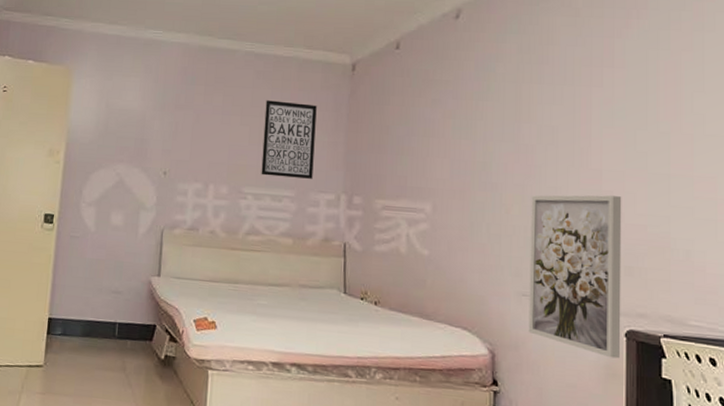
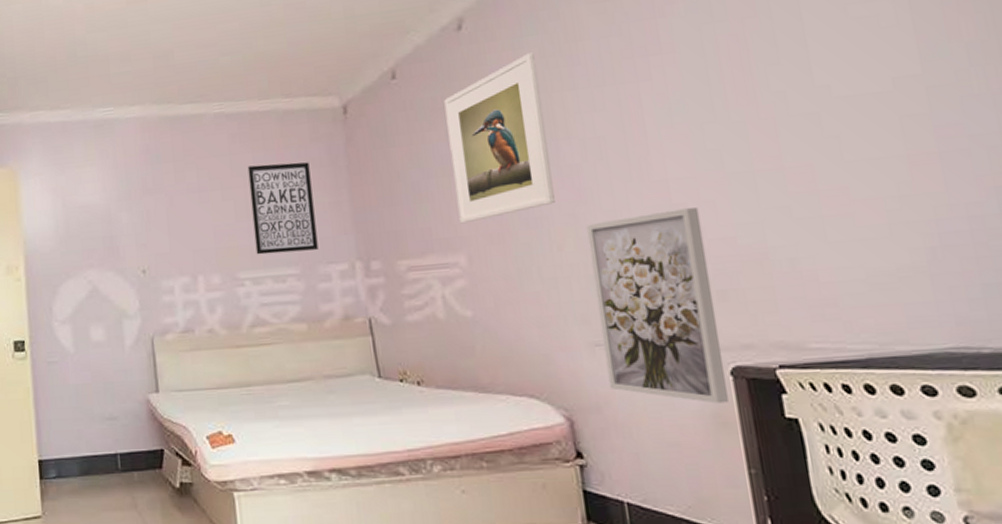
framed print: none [431,47,513,178] -> present [444,52,555,224]

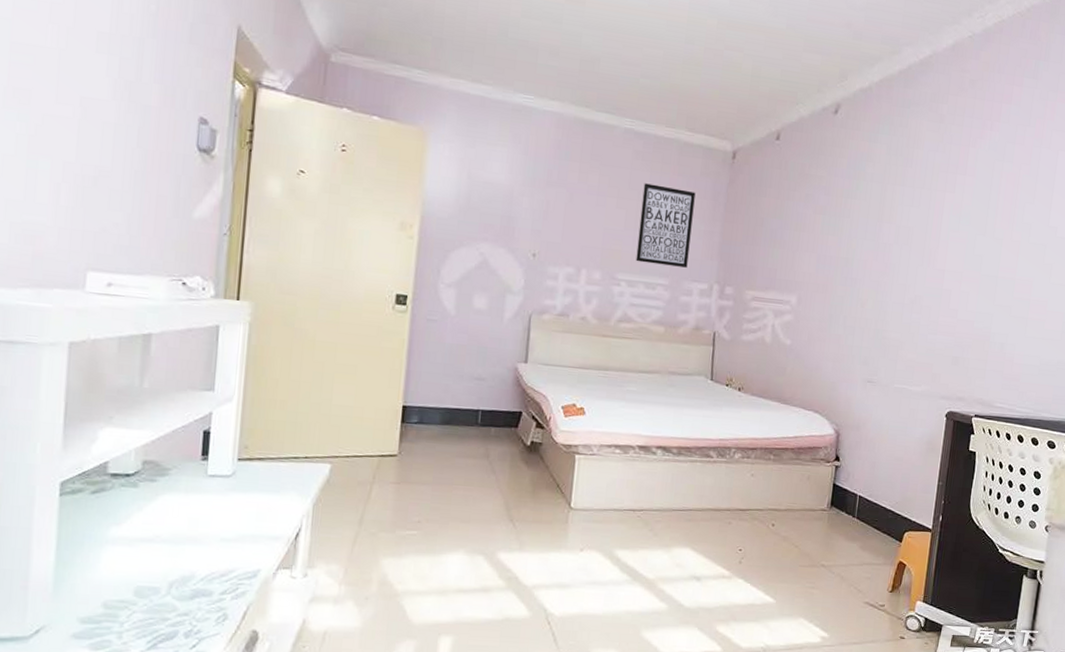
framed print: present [444,52,555,224] -> none [799,148,883,272]
wall art: present [586,207,730,404] -> none [869,291,958,436]

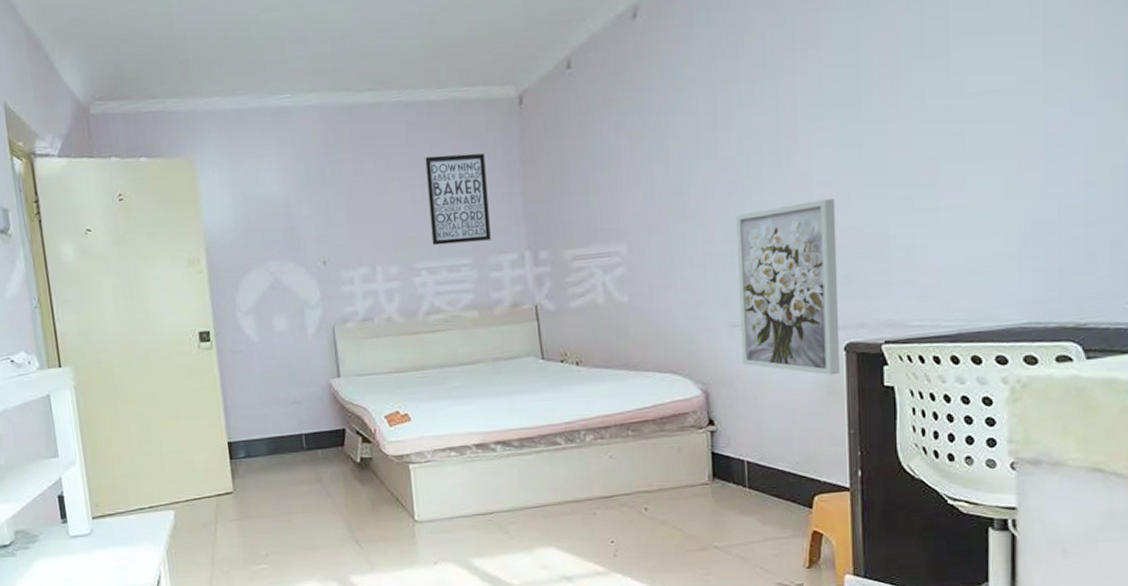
wall art: none [869,291,958,436] -> present [735,199,841,375]

